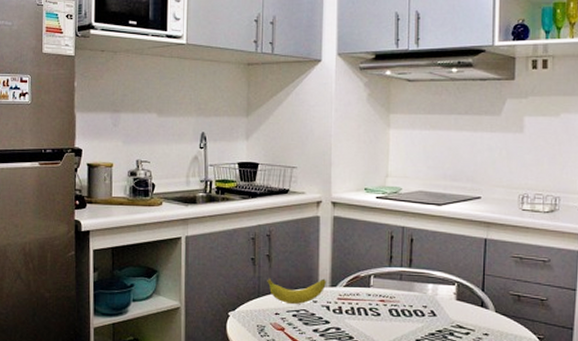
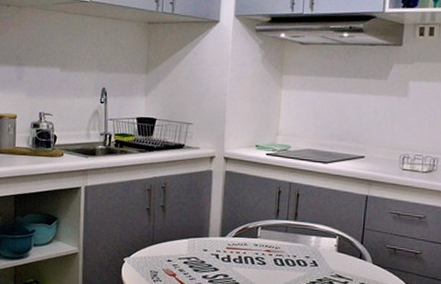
banana: present [266,278,327,304] -> none [160,227,217,252]

